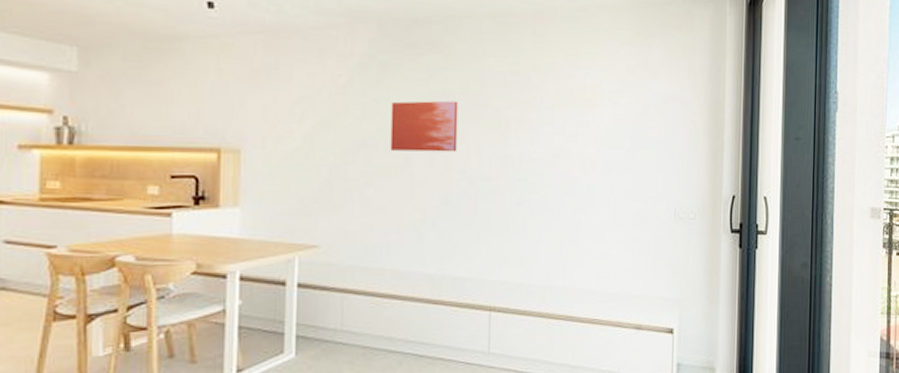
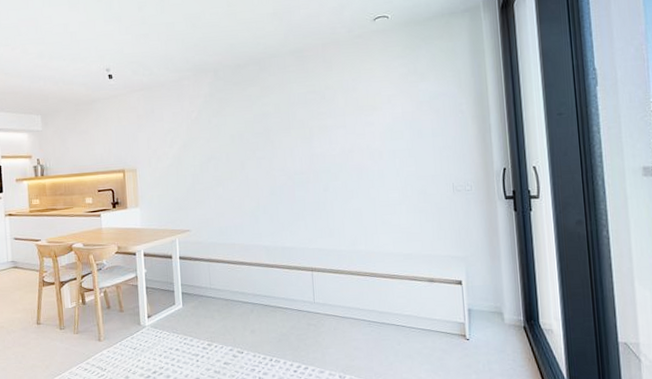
wall art: present [390,100,458,152] -> none [228,119,277,160]

